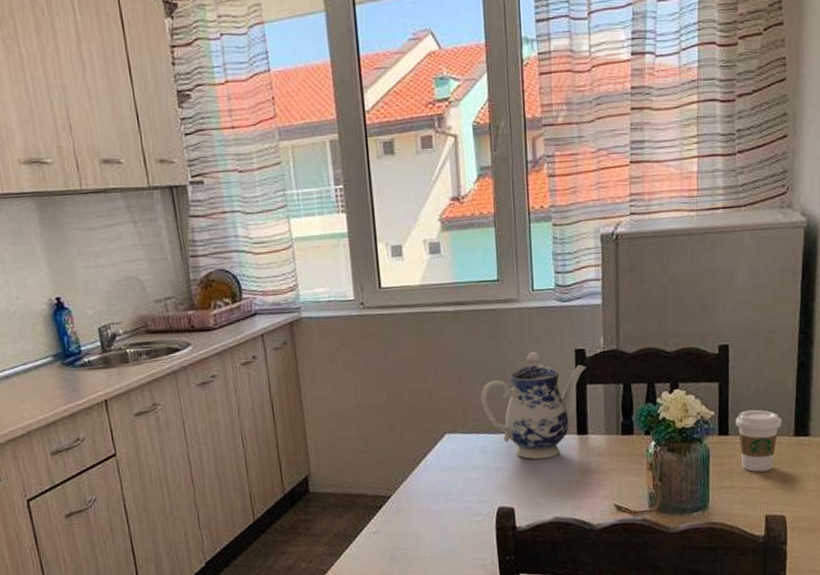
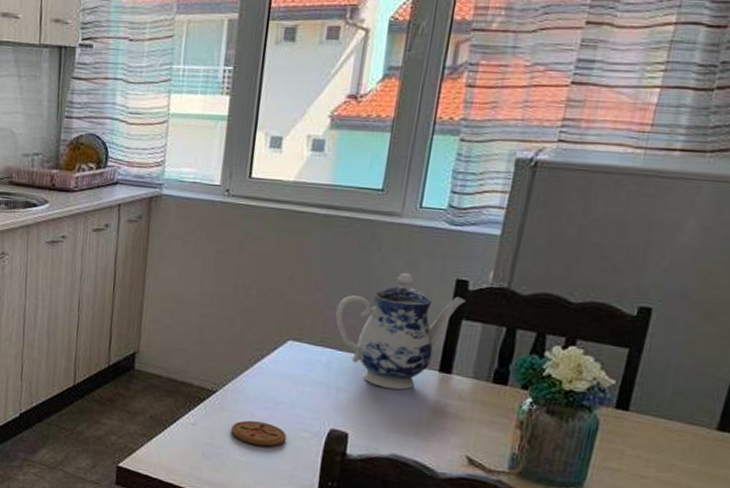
coaster: none [411,515,463,539] -> present [231,420,287,447]
coffee cup: present [735,409,783,472] -> none [637,387,705,463]

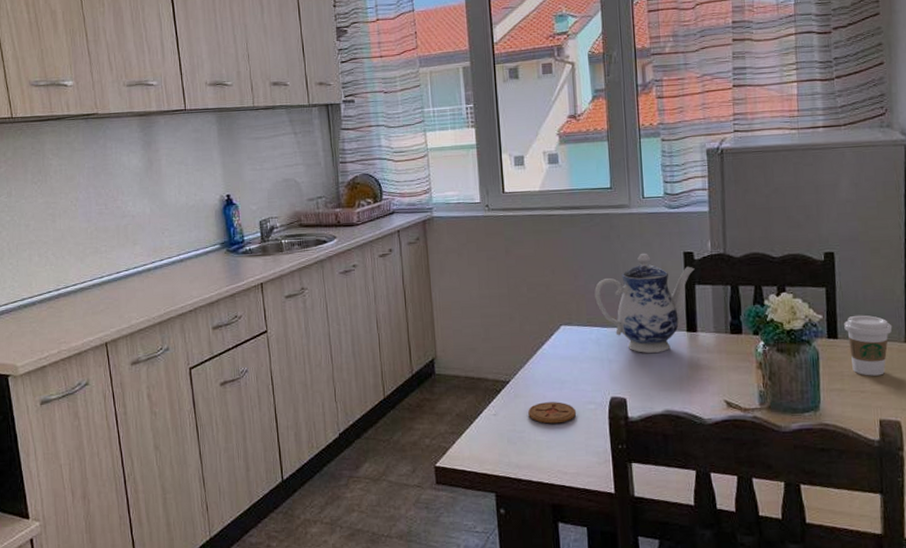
coffee cup: none [637,387,705,463] -> present [844,315,893,376]

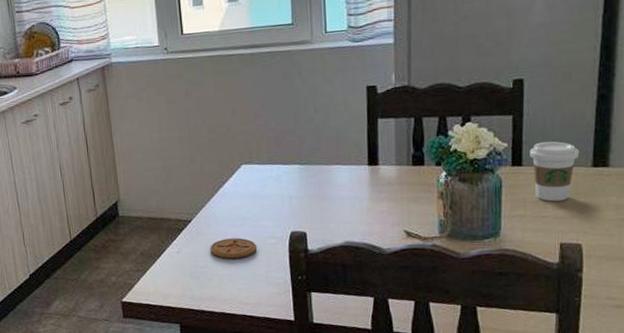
teapot: present [594,253,695,353] -> none [275,88,378,188]

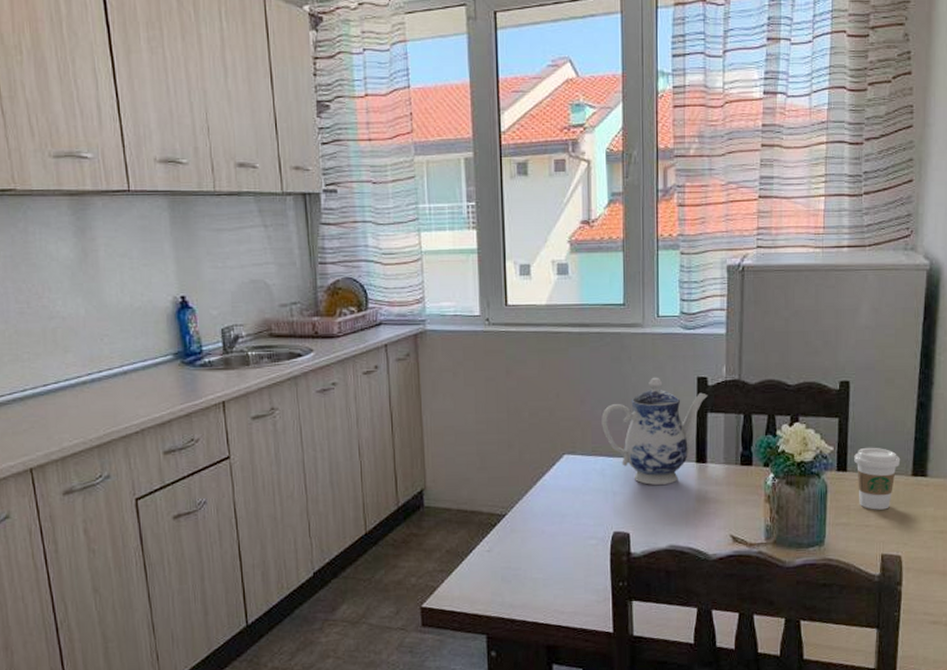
coaster: present [210,238,258,259] -> none [525,537,577,560]
teapot: none [275,88,378,188] -> present [601,377,708,485]

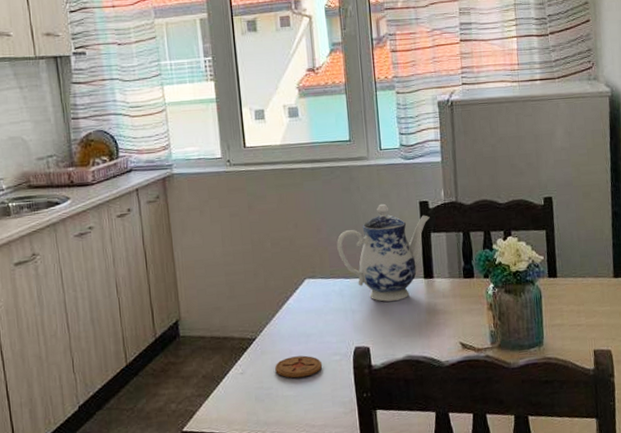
coaster: none [525,537,577,560] -> present [275,355,323,378]
coffee cup: present [854,447,901,510] -> none [562,254,603,311]

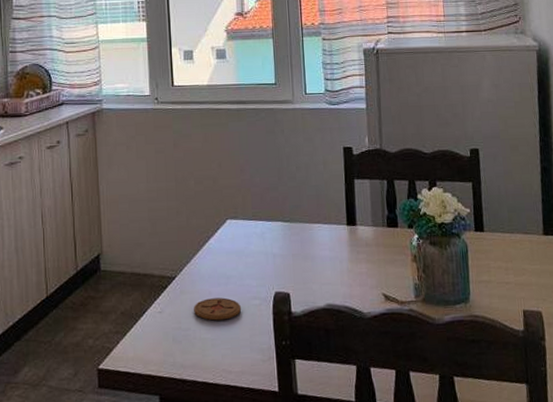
teapot: present [337,203,430,302] -> none [260,147,354,247]

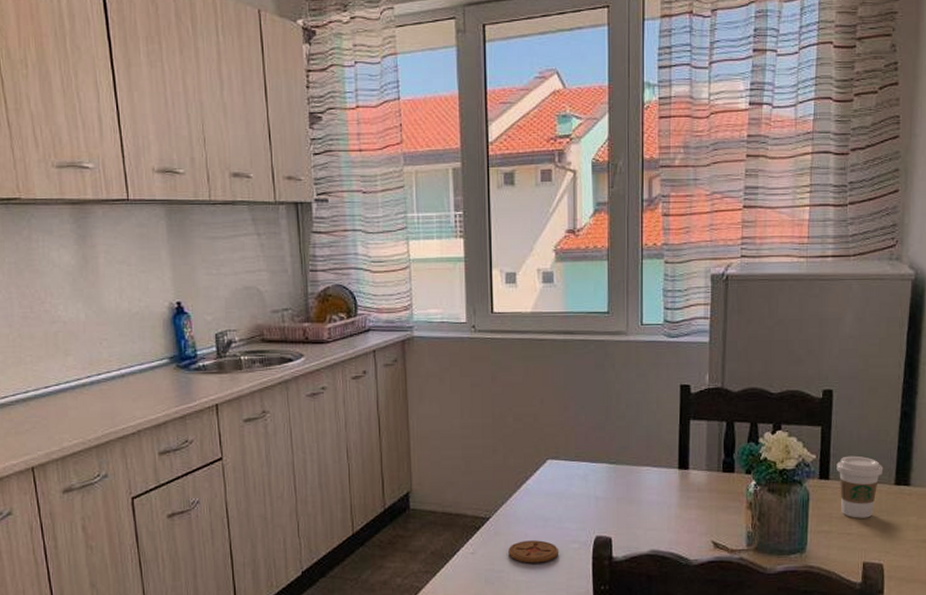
coffee cup: none [489,208,532,268] -> present [836,455,884,518]

